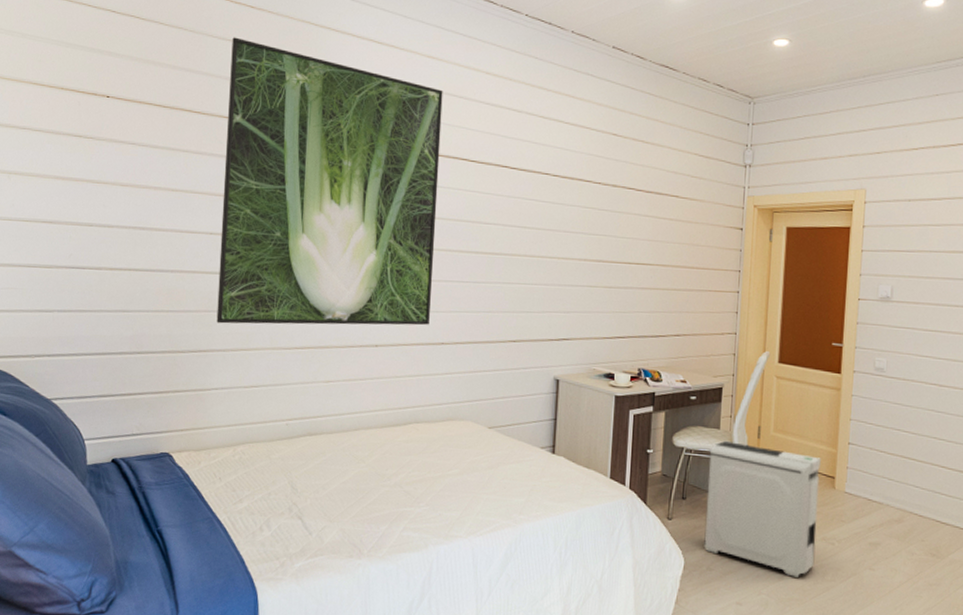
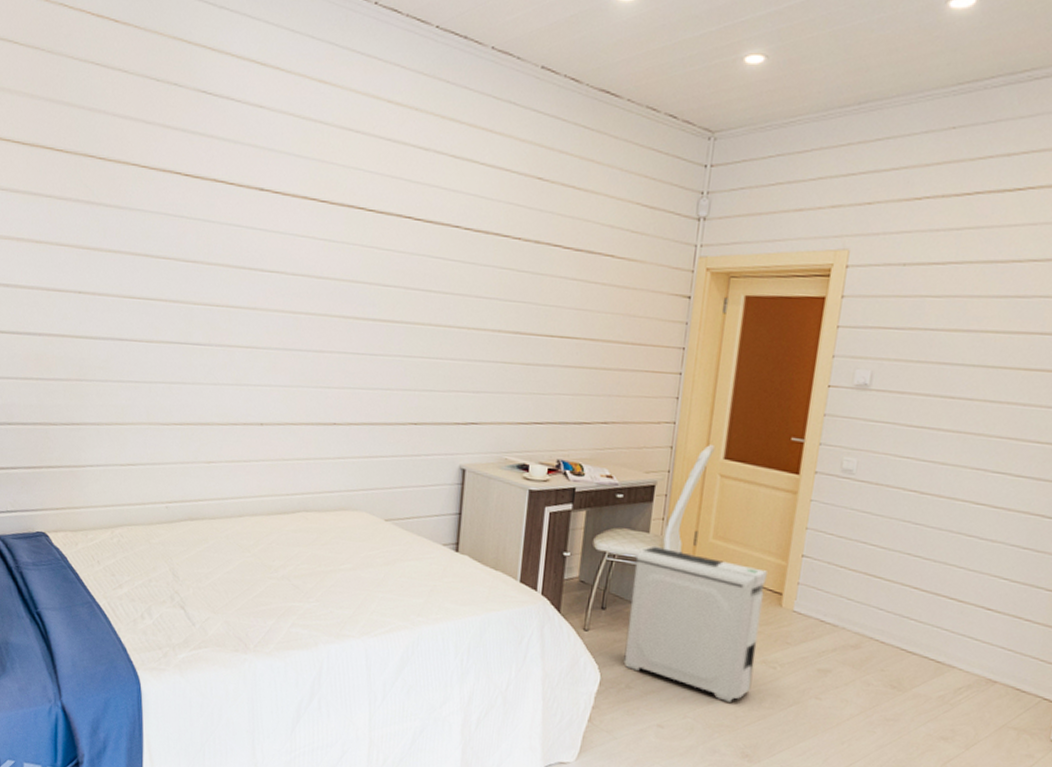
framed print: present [216,37,443,326] -> none [89,59,337,403]

